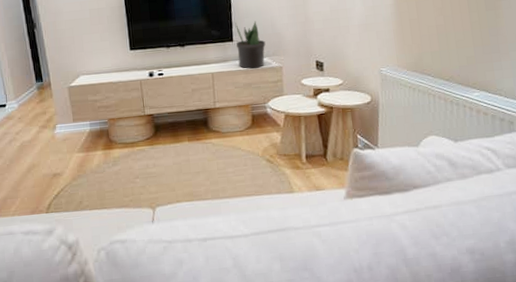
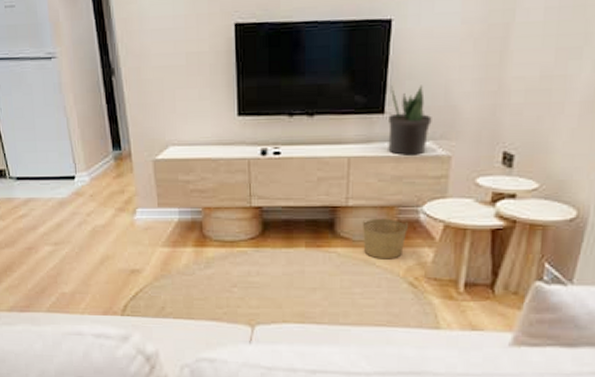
basket: none [227,114,261,145] -> present [362,218,409,260]

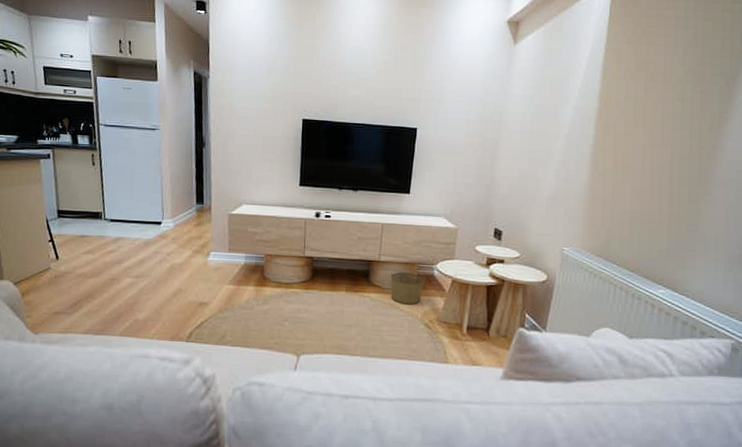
planter: present [388,85,432,155] -> none [412,174,444,226]

